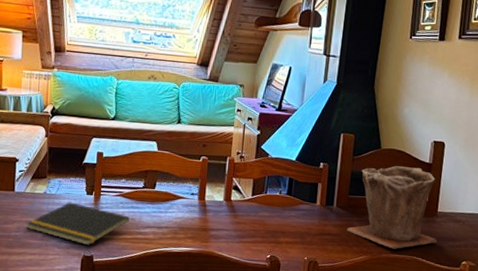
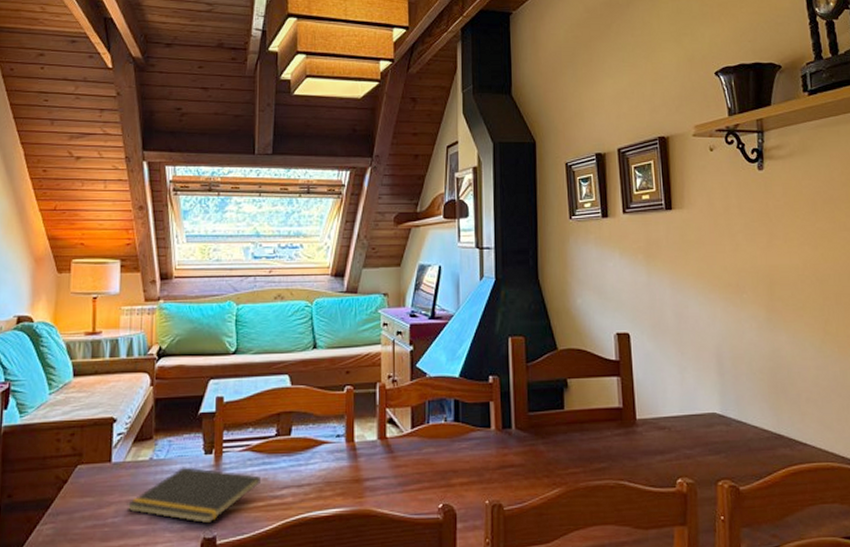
plant pot: present [347,166,437,249] -> none [532,368,643,475]

